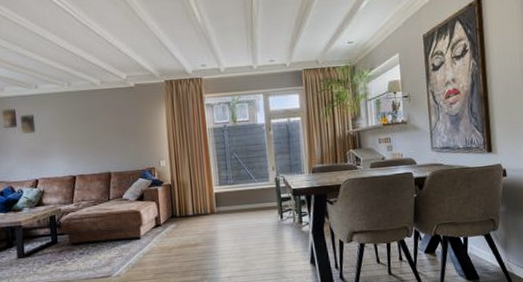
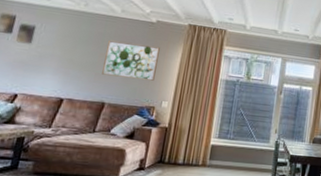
wall art: none [98,109,148,147] -> present [102,39,160,81]

